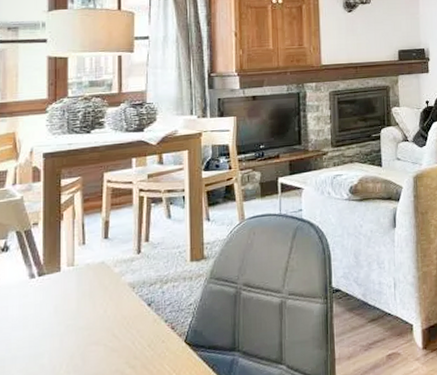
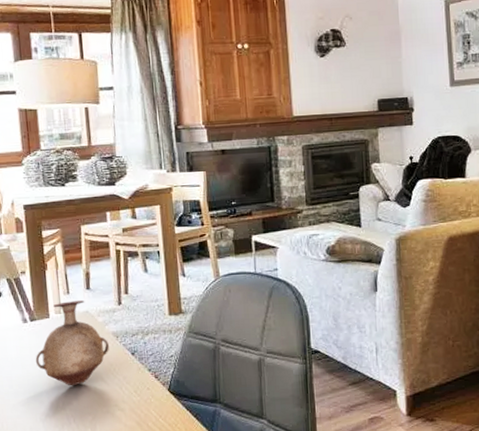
vase: none [40,251,124,345] -> present [35,300,109,386]

